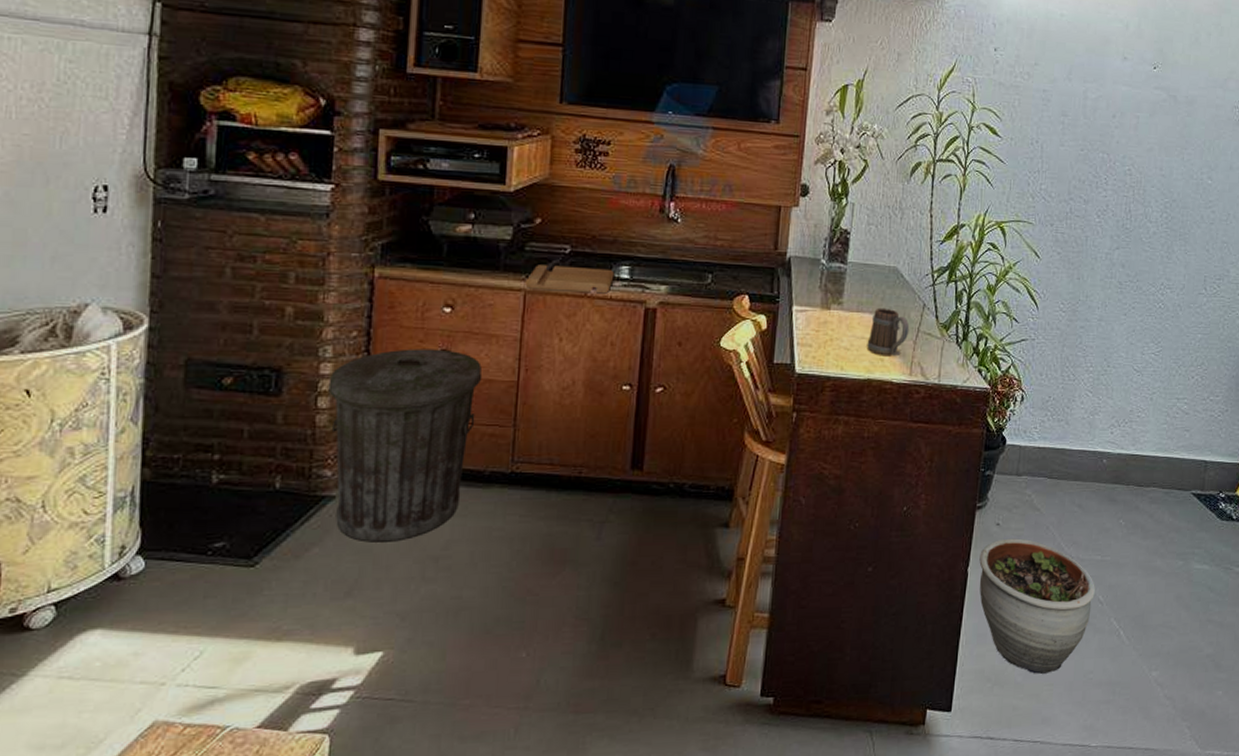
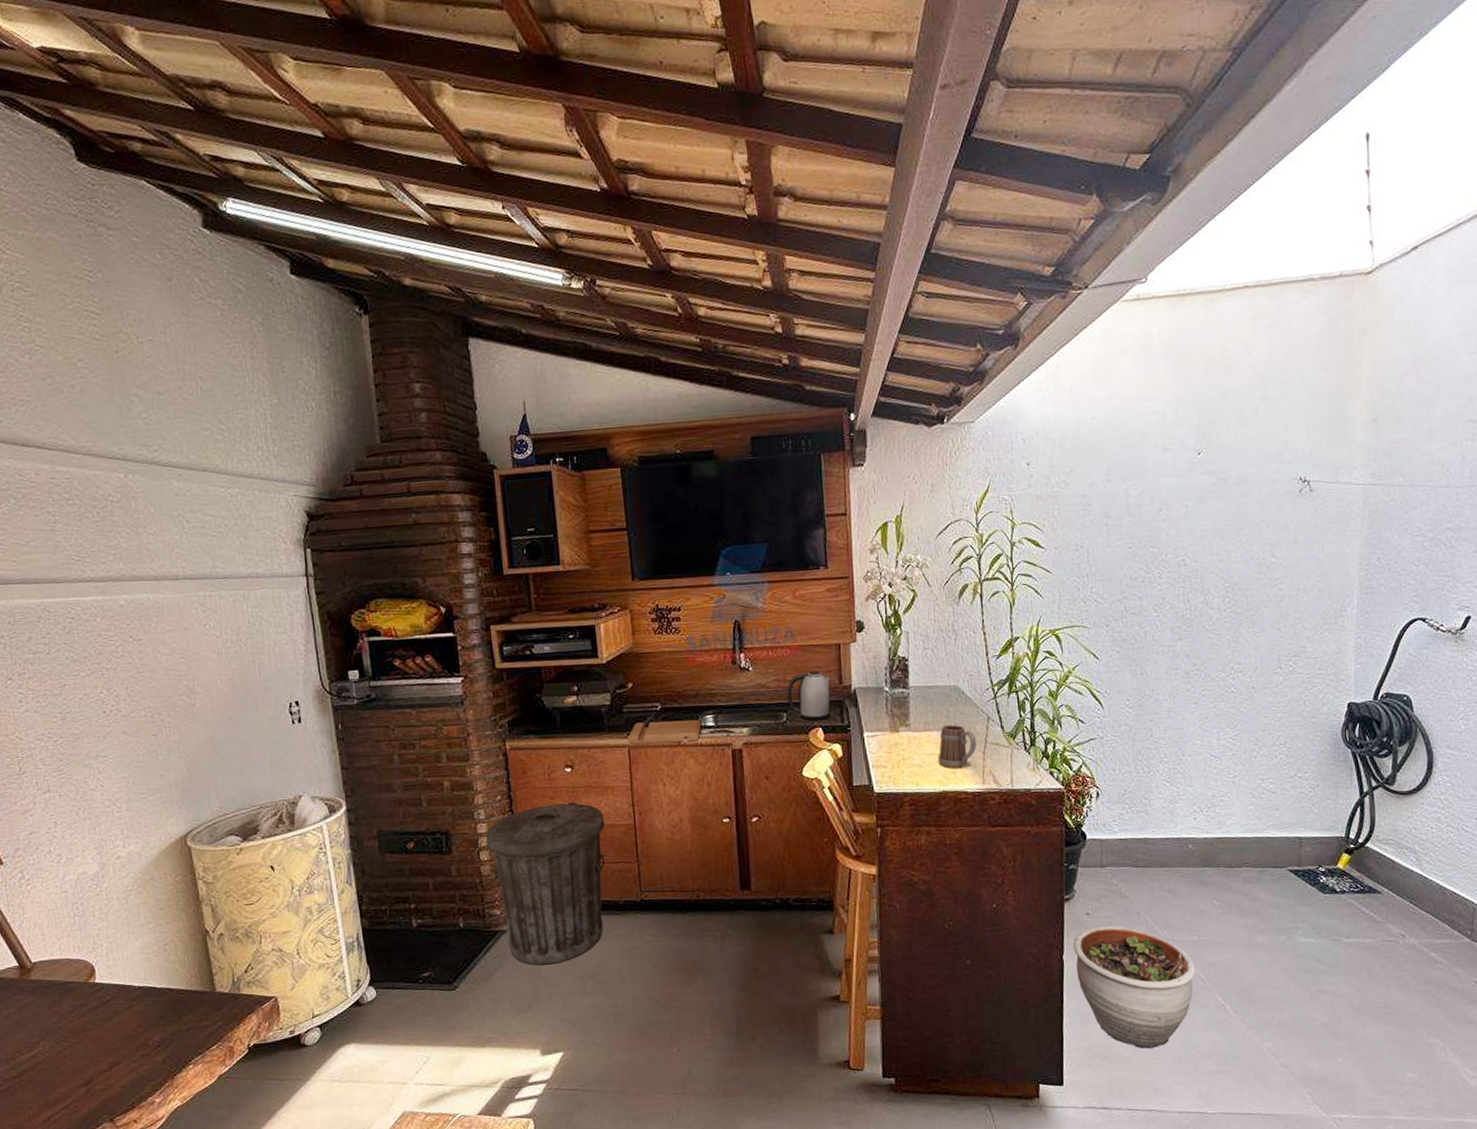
kettle: none [715,231,765,287] -> present [787,670,831,721]

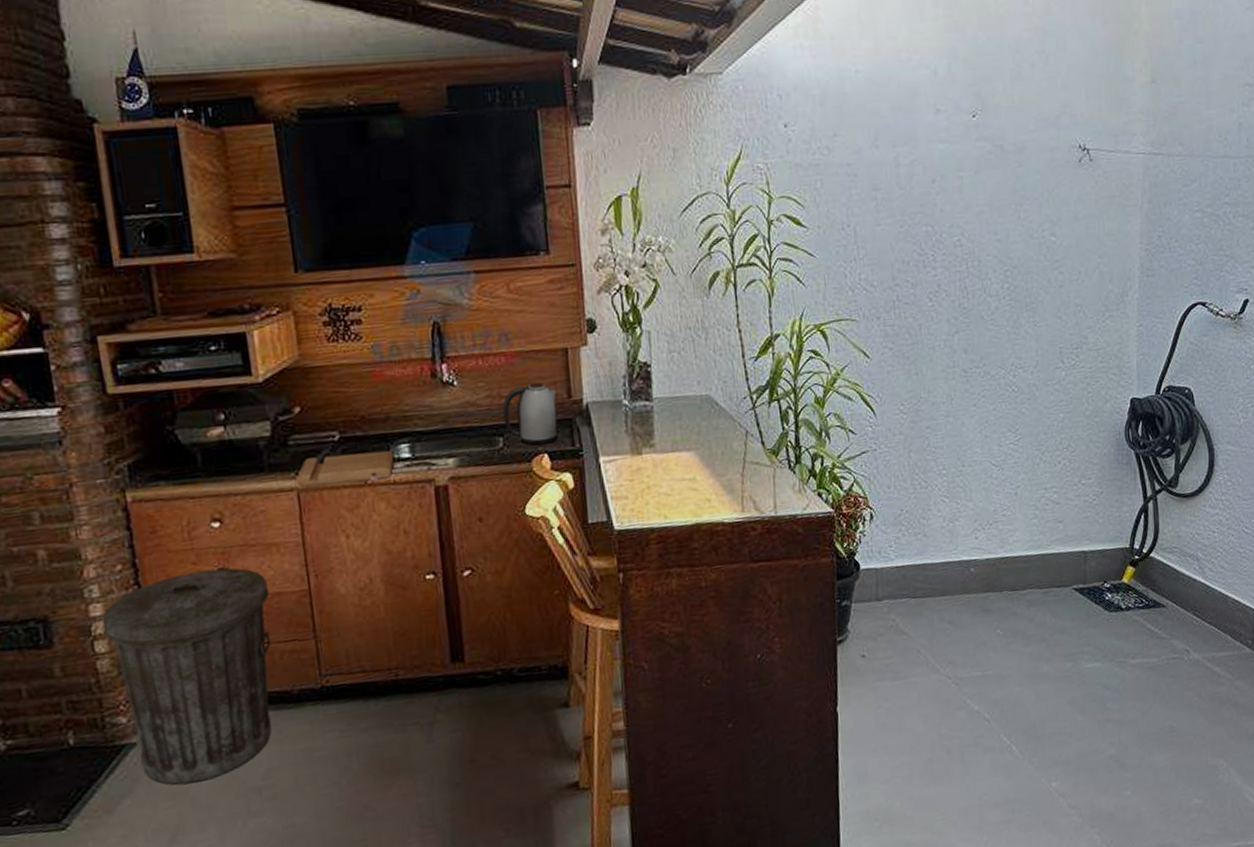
beer mug: present [938,724,977,770] -> none [689,442,735,497]
planter pot: present [1073,925,1196,1049] -> none [848,666,981,805]

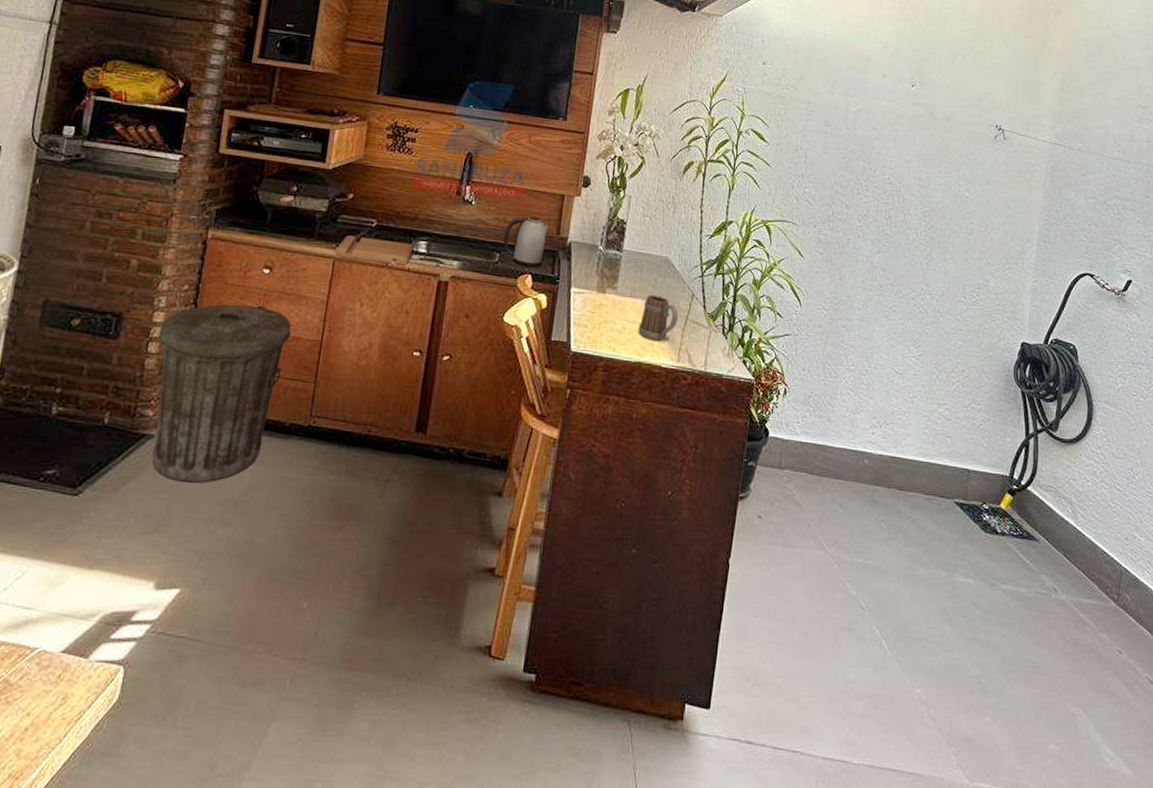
beer mug: none [689,442,735,497] -> present [638,294,679,342]

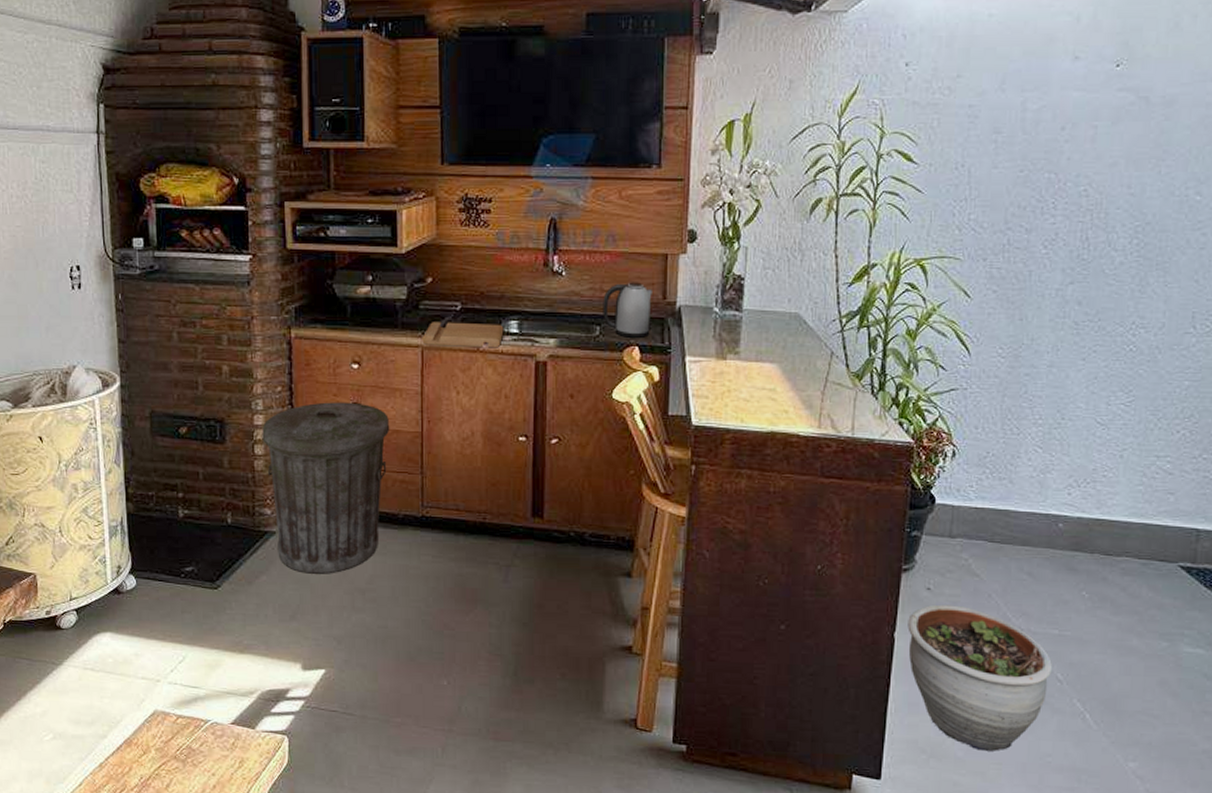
beer mug: present [638,294,679,342] -> none [768,356,816,408]
planter pot: none [740,532,858,678] -> present [907,604,1053,751]

